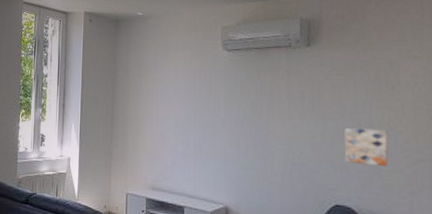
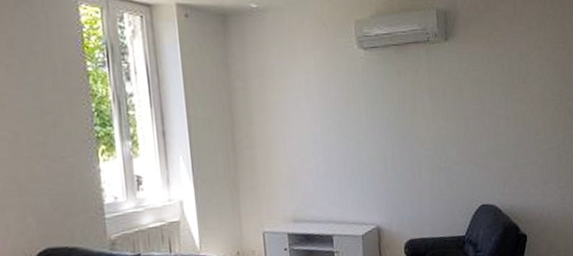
wall art: present [344,128,388,167] -> none [485,123,524,161]

